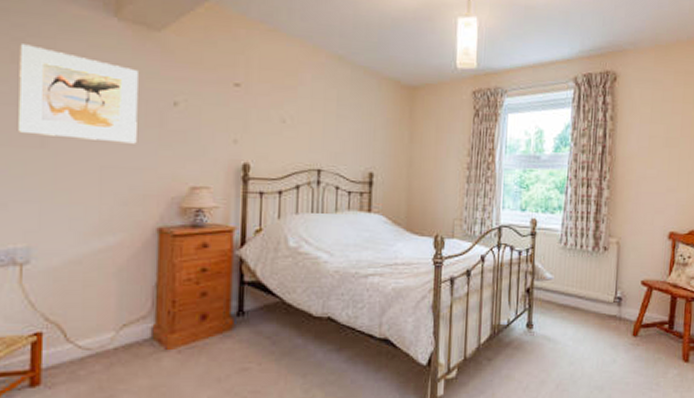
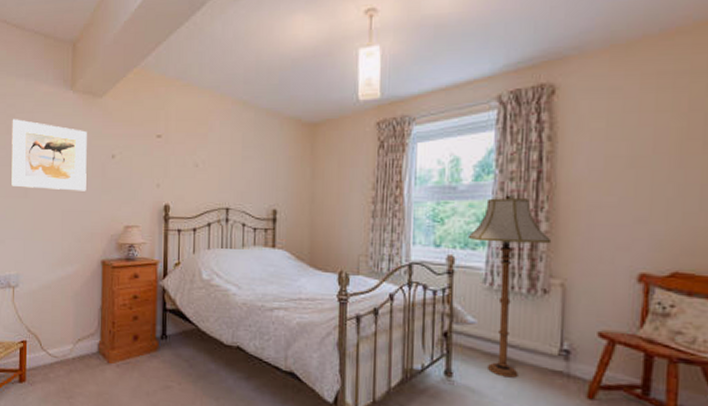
floor lamp: none [548,164,611,325] -> present [467,193,552,378]

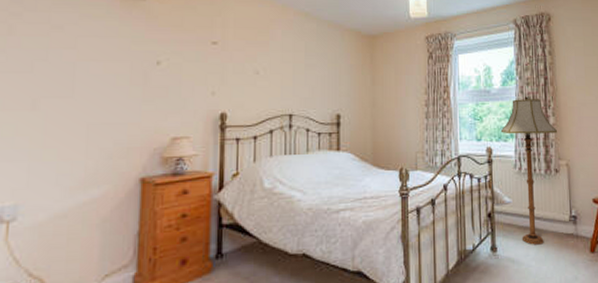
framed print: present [11,119,87,191] -> none [12,18,125,101]

